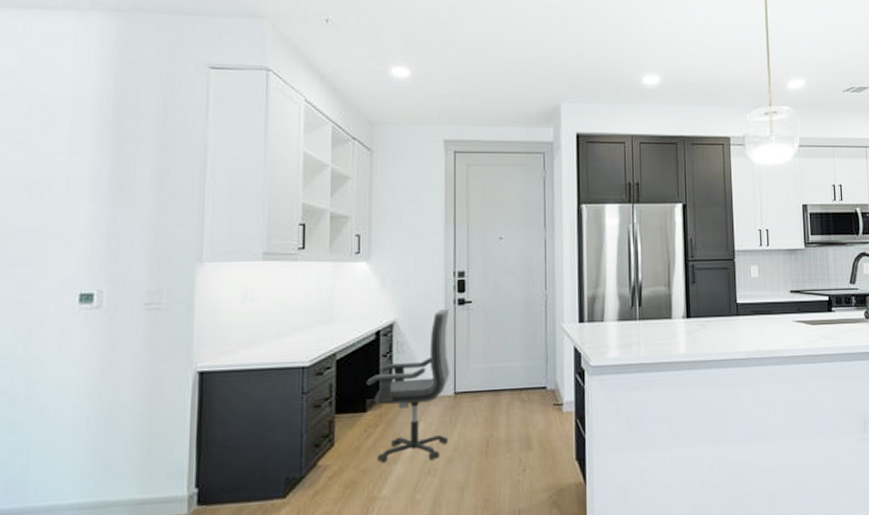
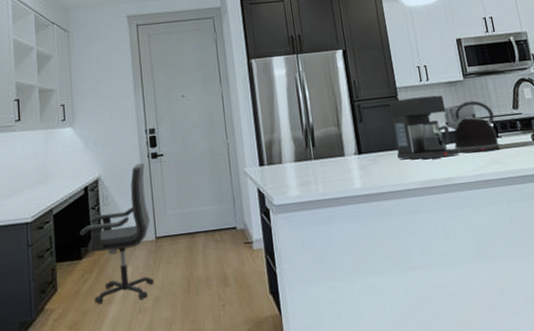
coffee maker: none [725,262,791,329] -> present [389,95,459,160]
toaster: none [779,274,812,296] -> present [443,104,475,127]
kettle: none [783,271,835,326] -> present [448,100,503,154]

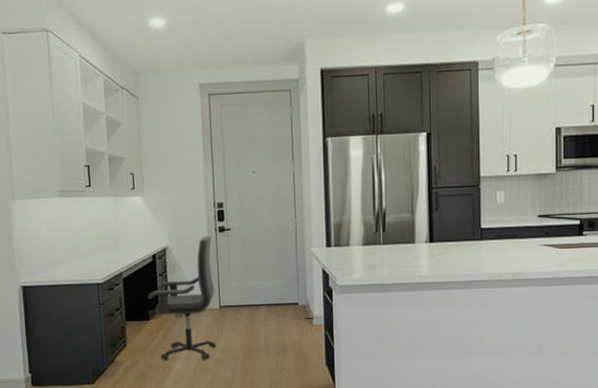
coffee maker: present [389,95,459,160] -> none [470,187,537,253]
toaster: present [443,104,475,127] -> none [527,199,562,221]
kettle: present [448,100,503,154] -> none [531,195,586,250]

